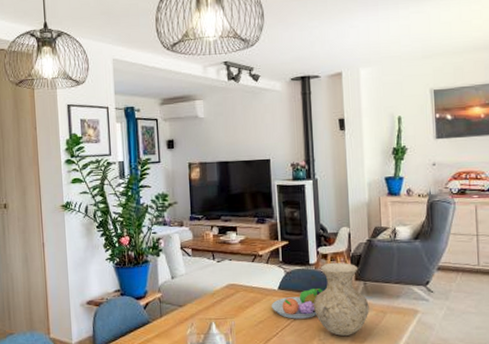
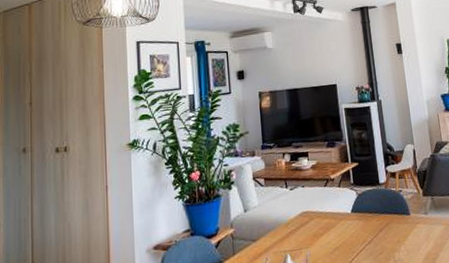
fruit bowl: present [271,289,323,319] -> none [345,207,395,242]
vase: present [314,263,369,337] -> none [386,179,439,255]

